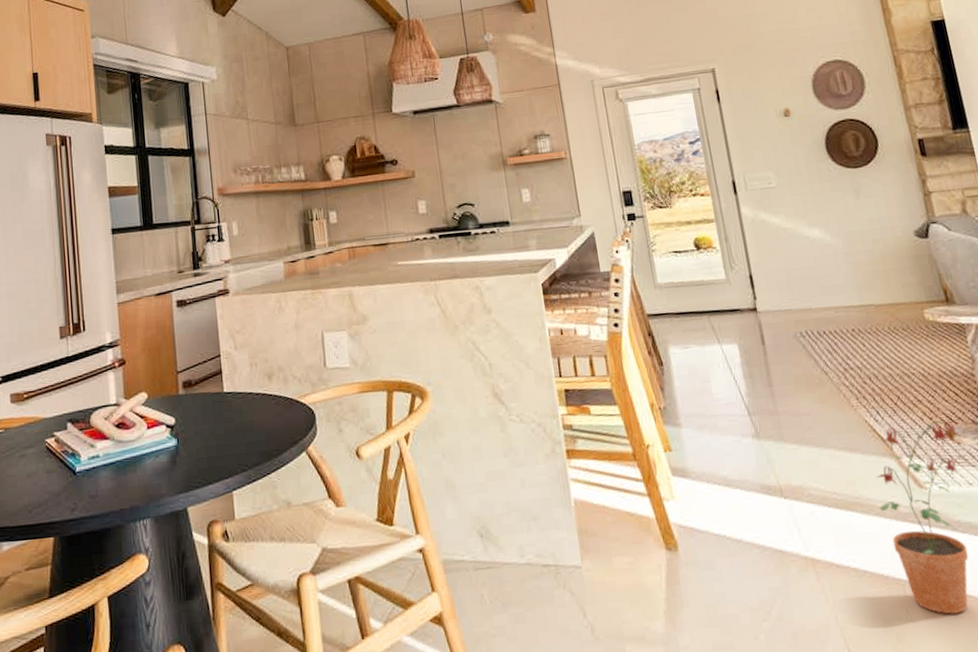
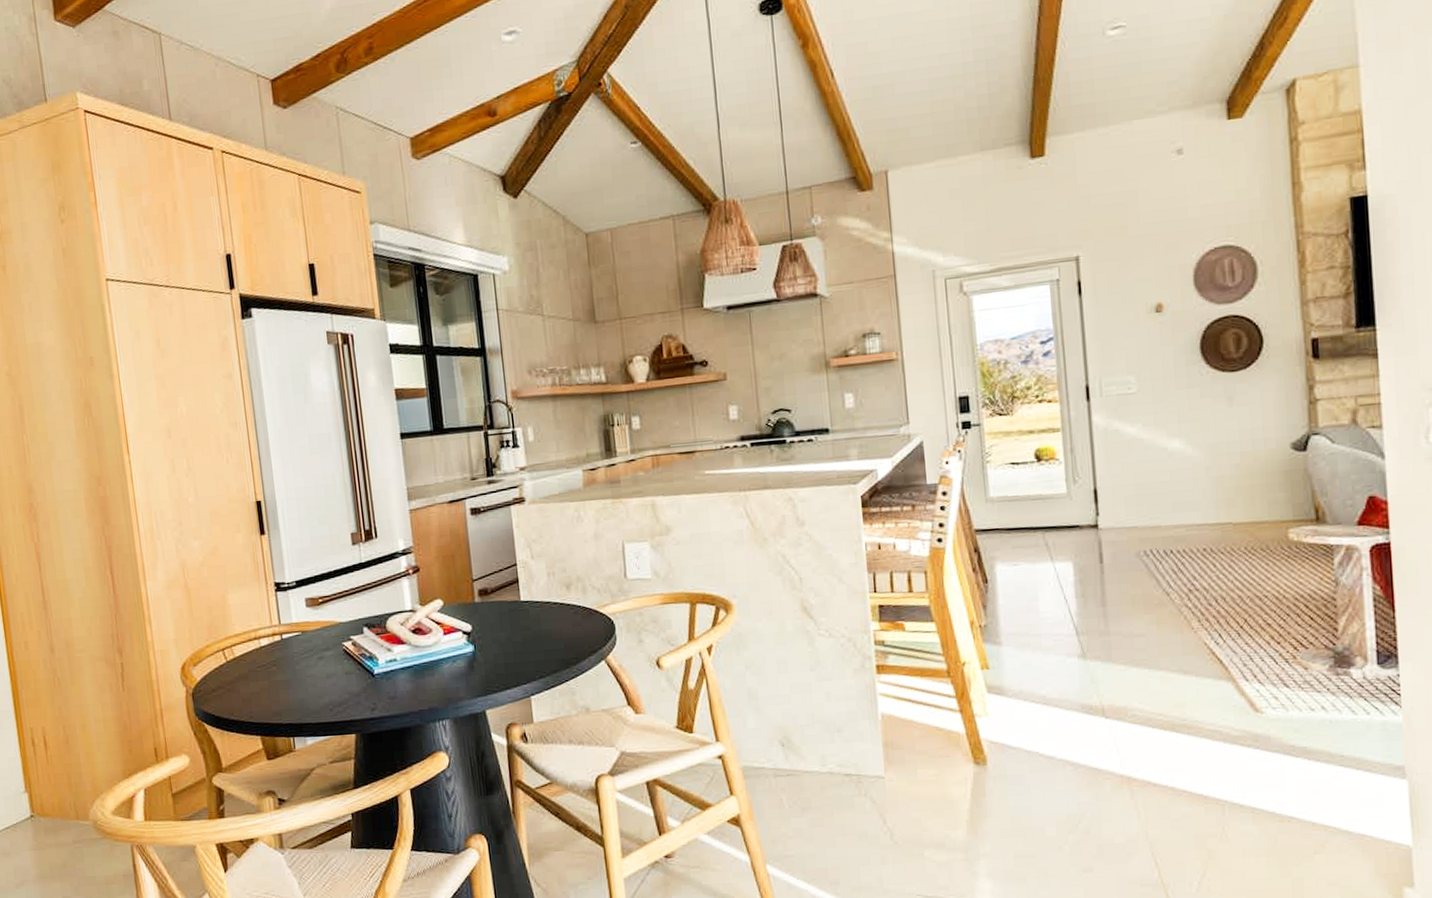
potted plant: present [876,420,969,615] -> none [1208,645,1311,834]

